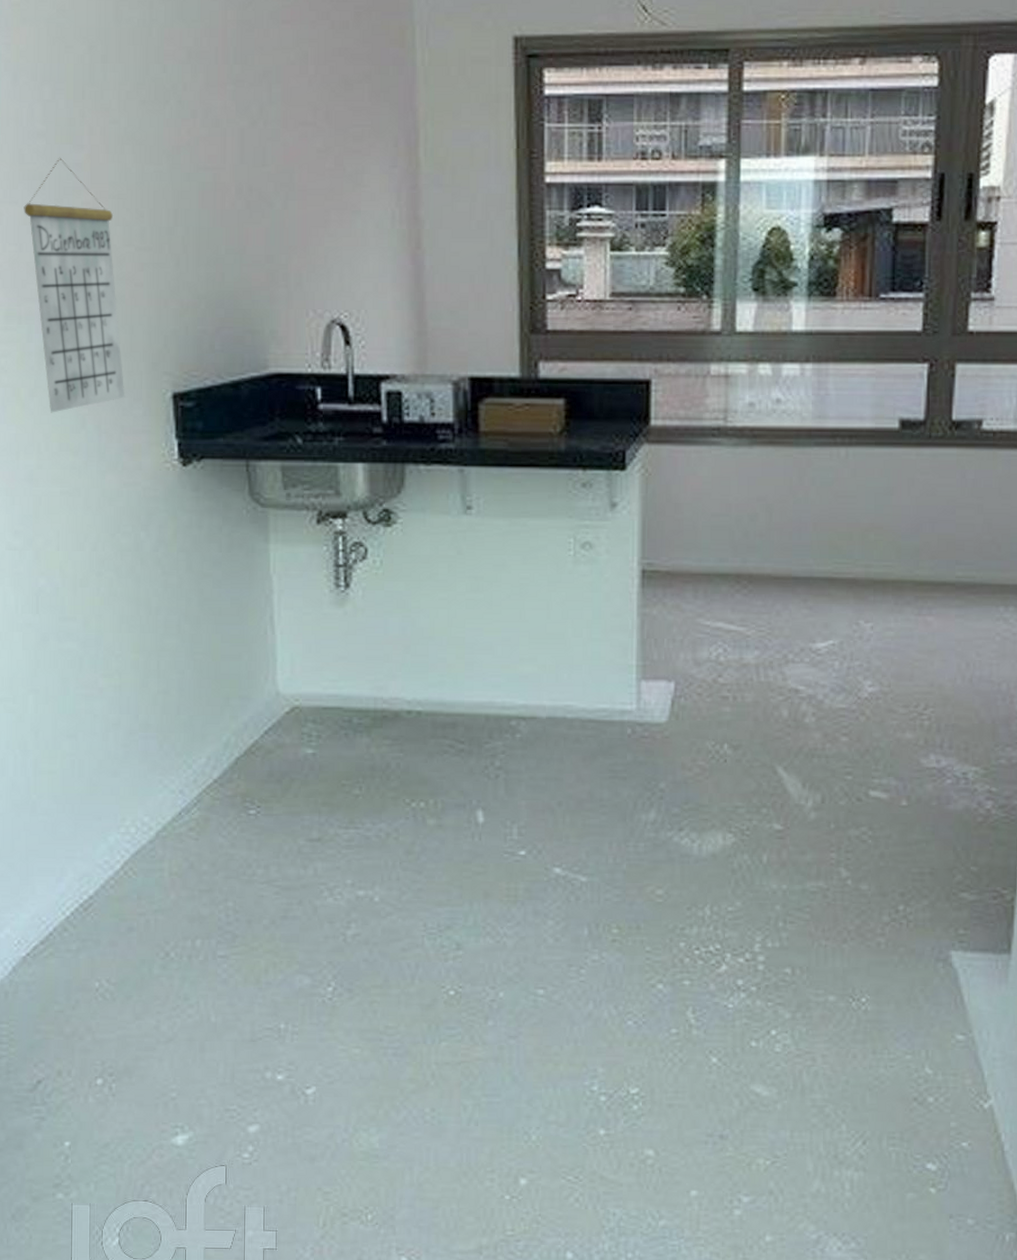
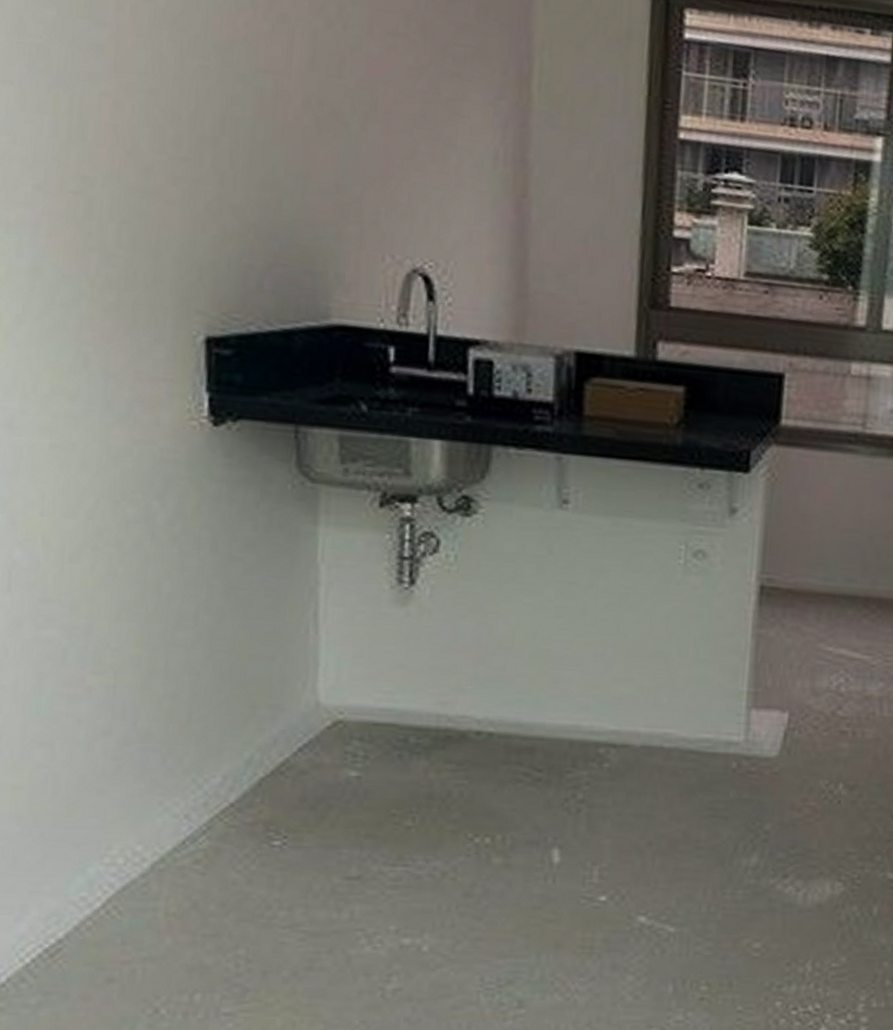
calendar: present [24,157,125,413] -> none [21,33,144,347]

